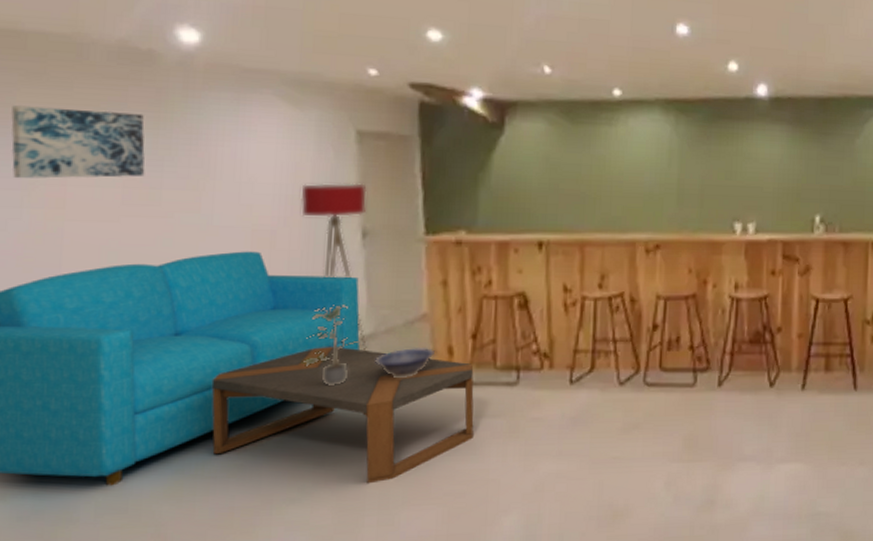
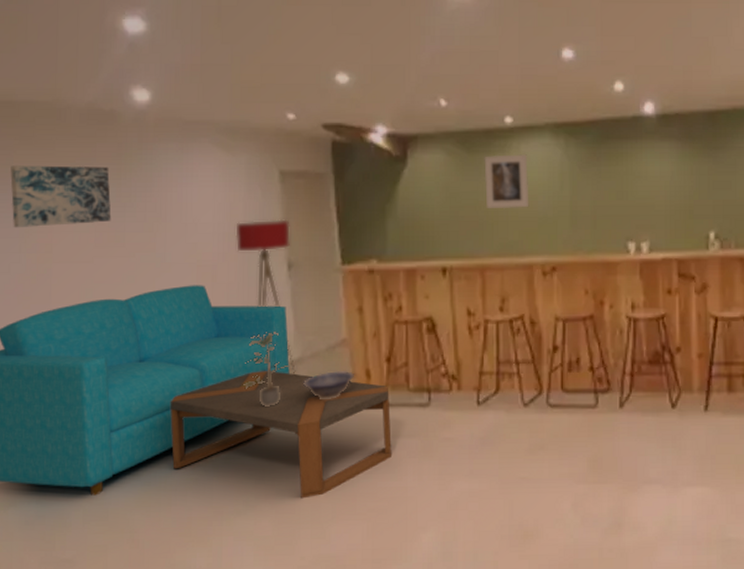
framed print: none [588,127,636,184] -> present [484,153,529,209]

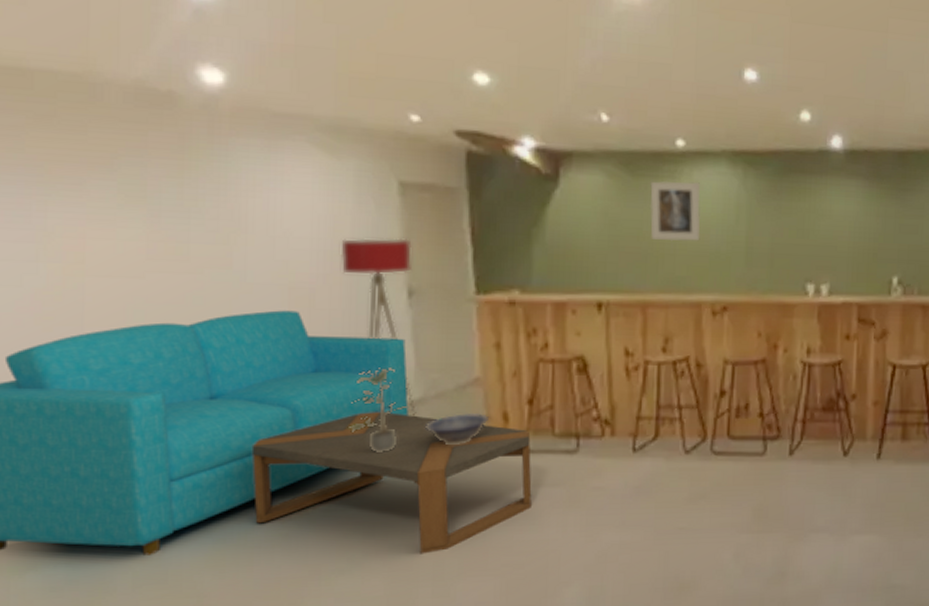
wall art: present [10,165,112,228] -> none [21,151,170,231]

